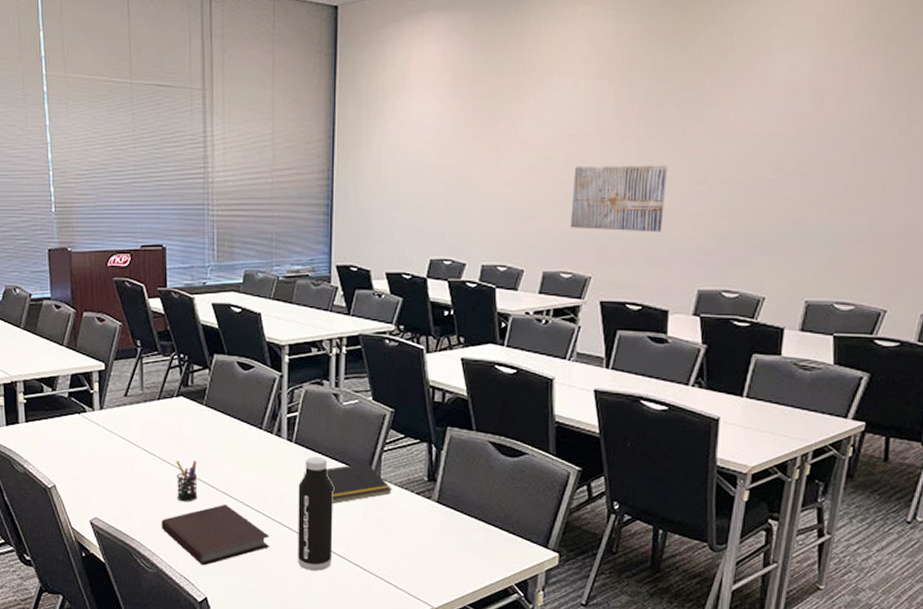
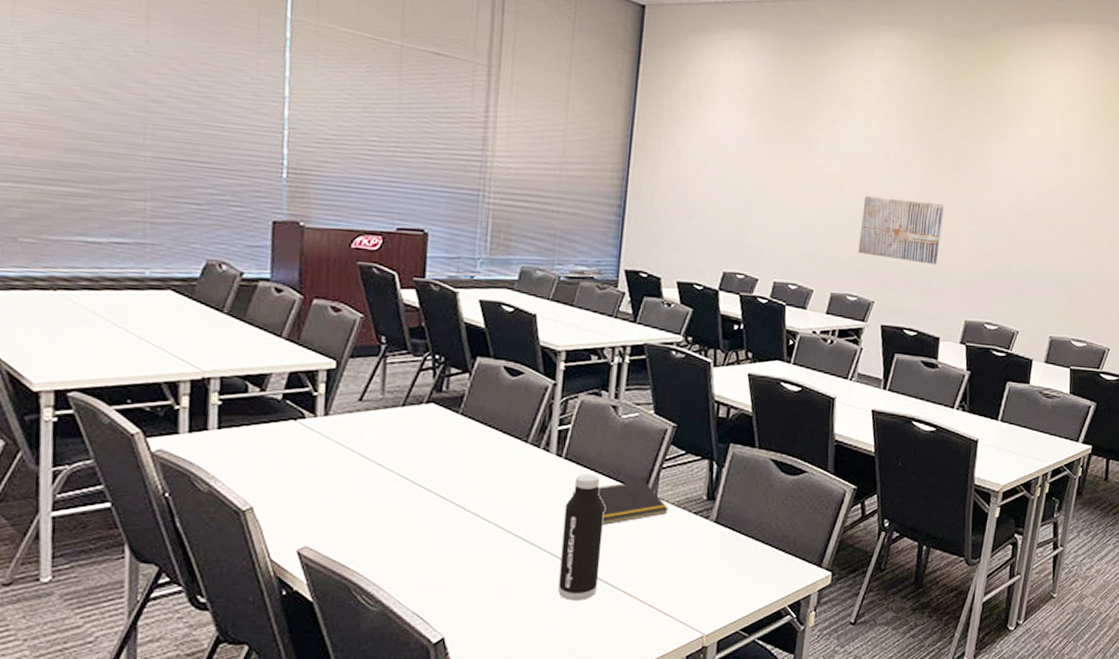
notebook: present [161,503,270,566] -> none [392,527,528,600]
pen holder: present [176,460,198,502] -> none [417,477,445,526]

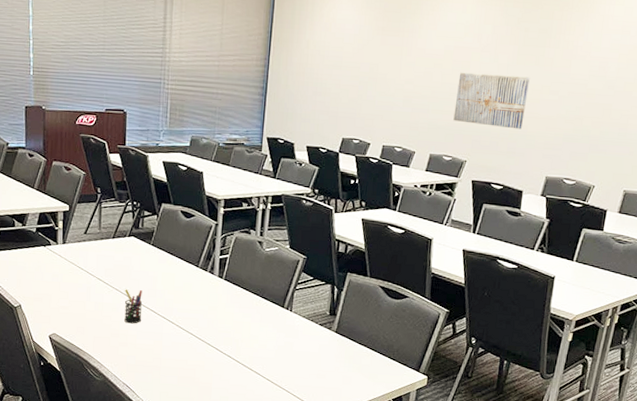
pen holder: none [417,477,445,526] -> present [124,289,142,324]
water bottle: present [558,473,605,600] -> none [221,291,254,384]
notepad: present [572,481,669,525] -> none [230,298,301,330]

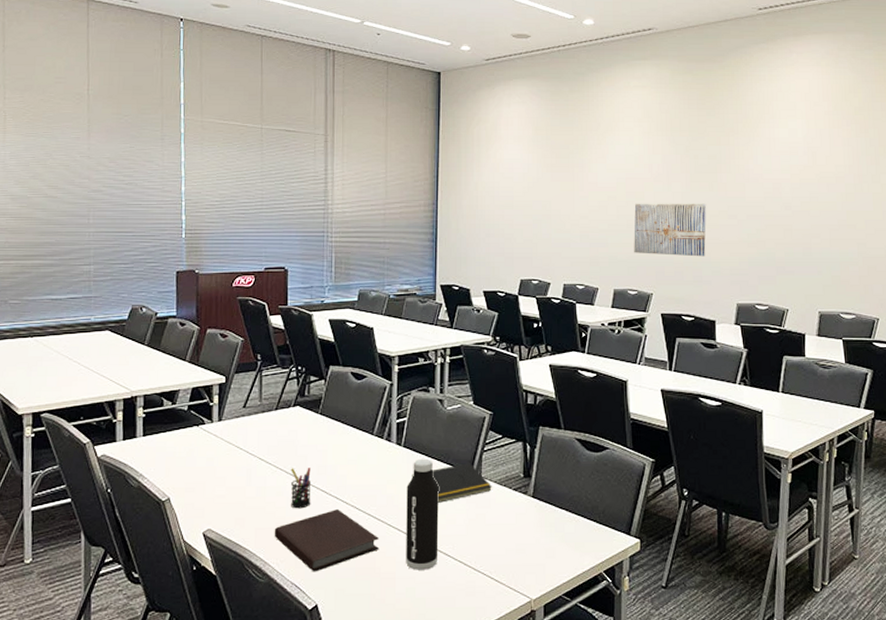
notebook: none [109,326,200,377] -> present [274,508,380,572]
water bottle: none [221,291,254,384] -> present [406,458,439,570]
notepad: none [230,298,301,330] -> present [412,463,492,503]

